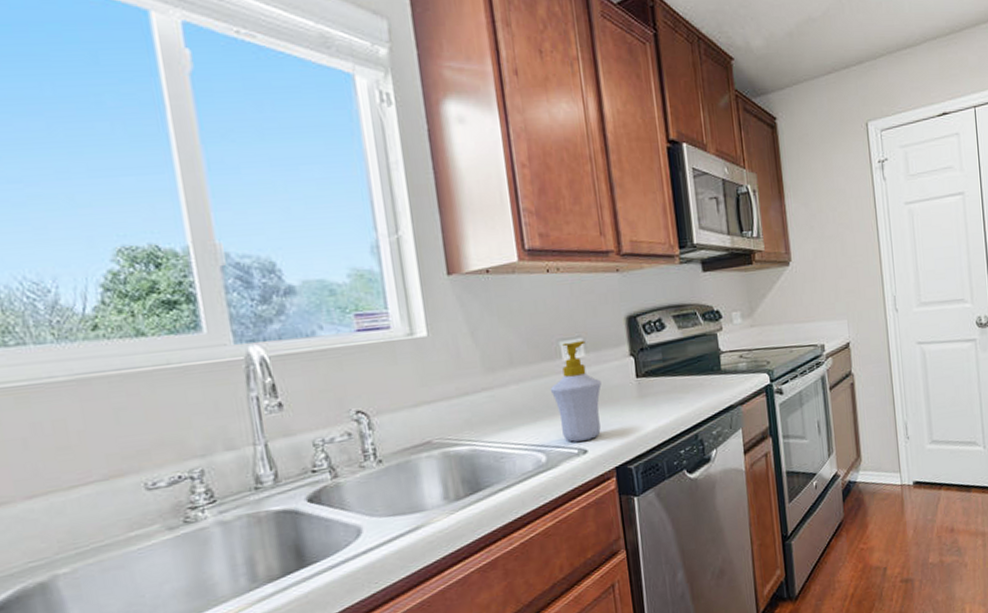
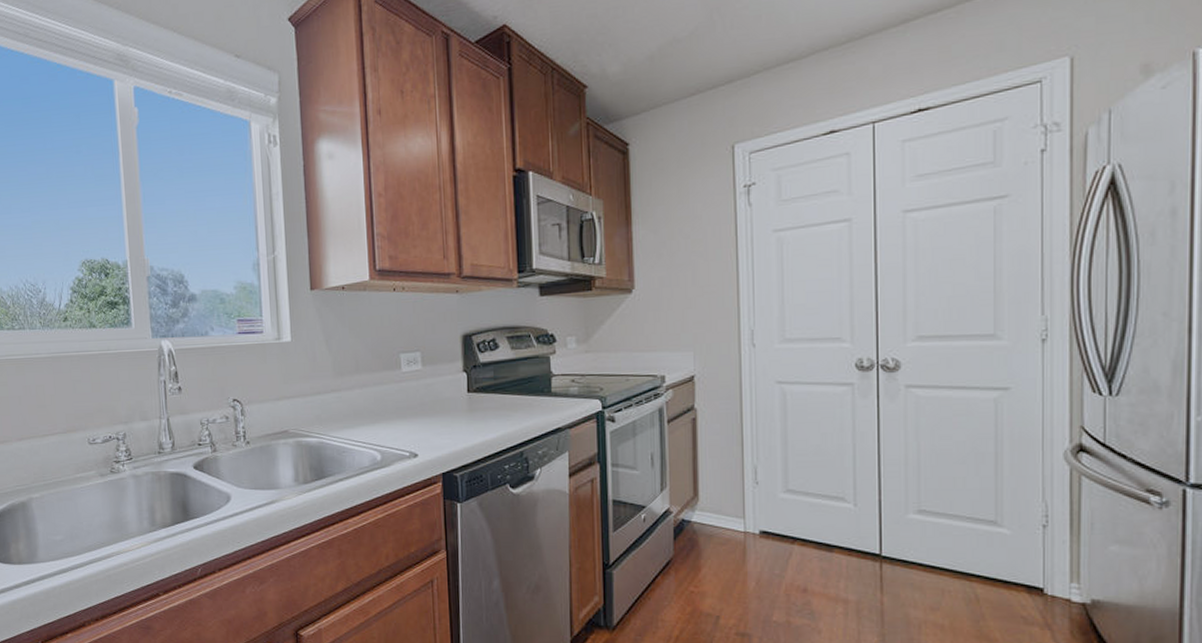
soap bottle: present [550,340,601,442] -> none [388,354,435,445]

